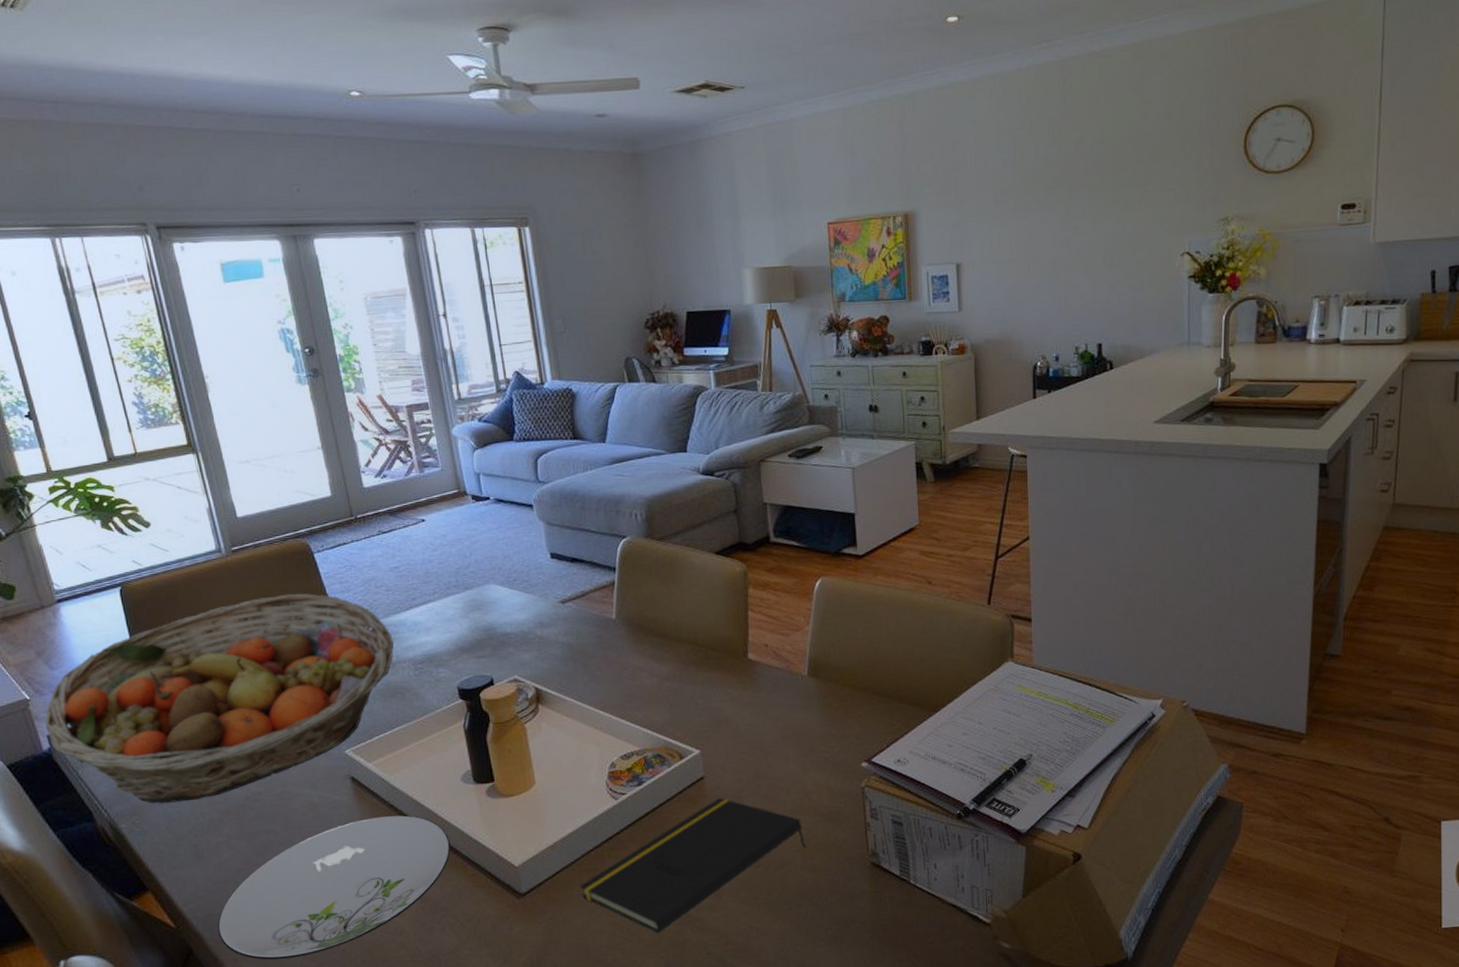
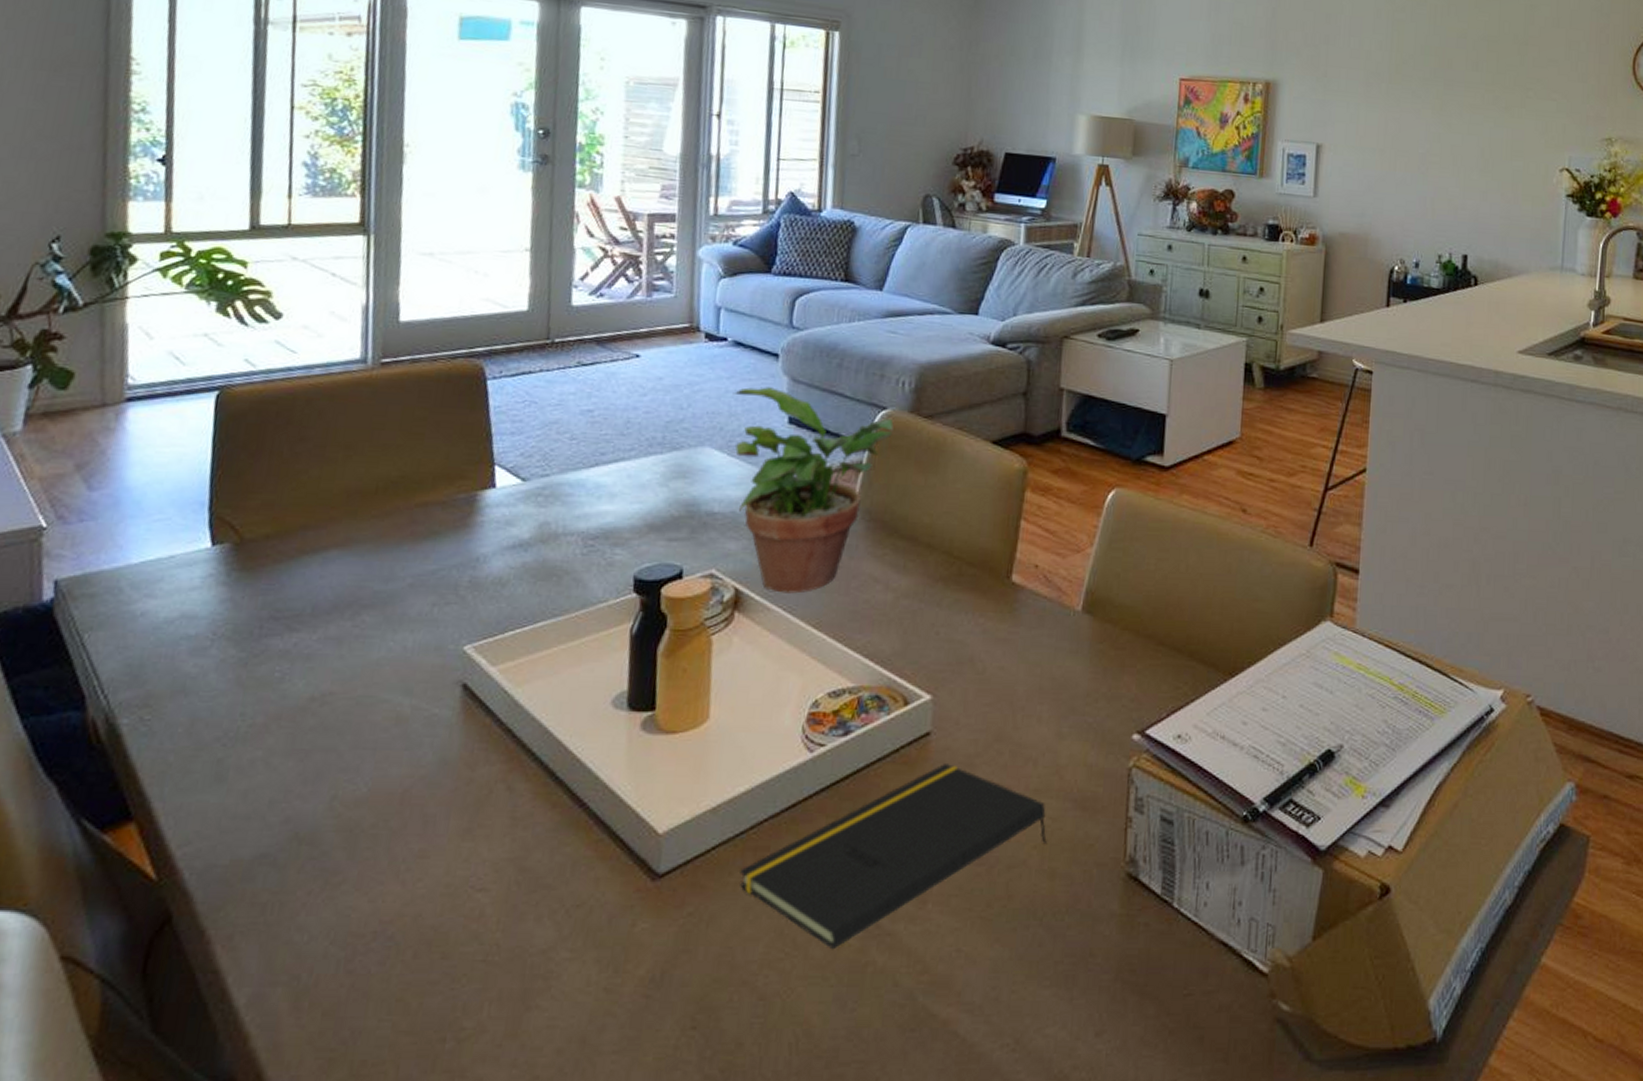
fruit basket: present [44,593,395,803] -> none [55,427,565,695]
plate: present [217,815,451,960] -> none [216,744,577,942]
potted plant: none [503,531,635,687] -> present [733,387,894,594]

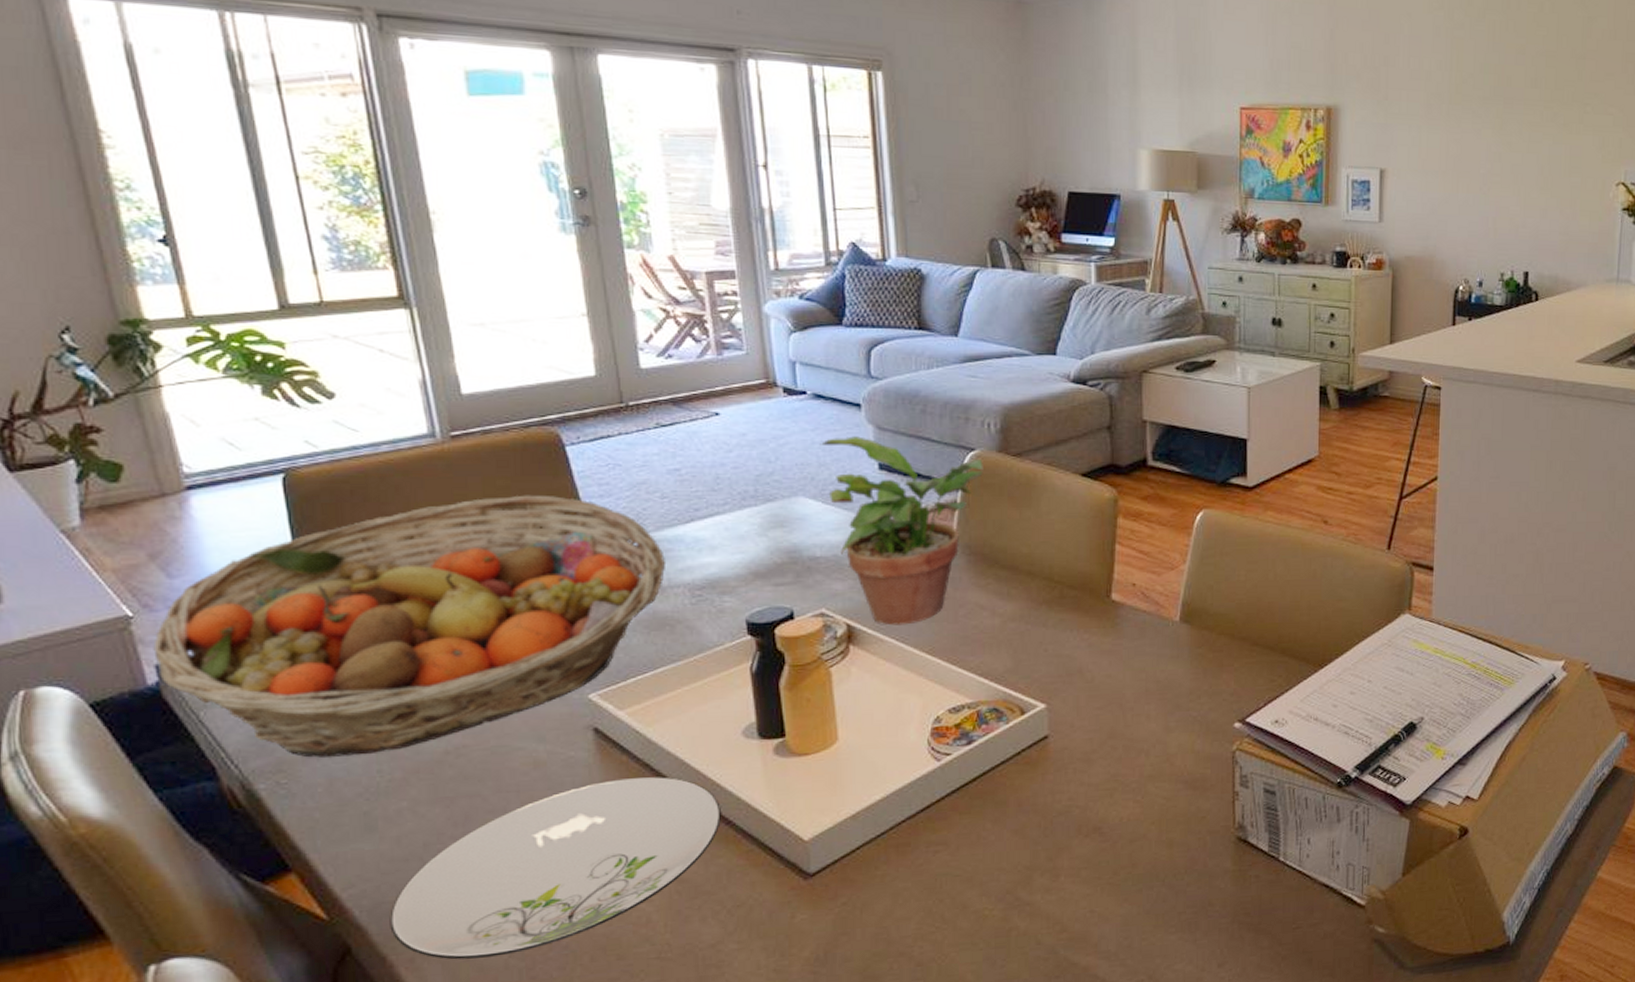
fruit basket: none [55,427,565,695] -> present [153,495,667,758]
plate: none [216,744,577,942] -> present [389,777,721,960]
notepad: present [740,764,1047,950] -> none [885,761,1163,921]

